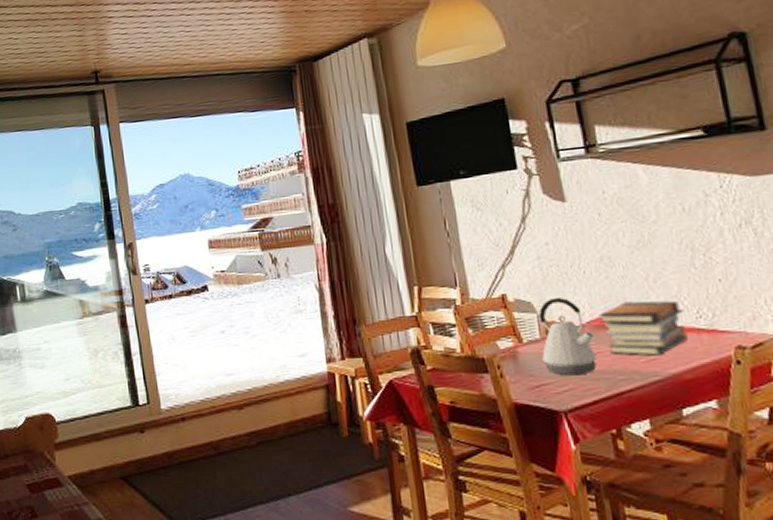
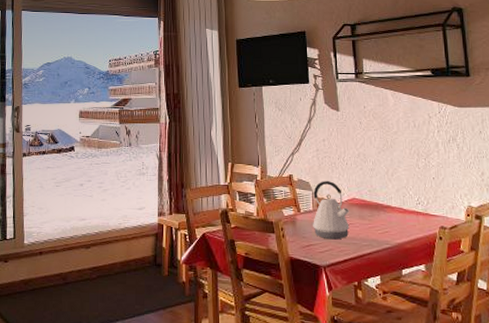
book stack: present [598,300,688,356] -> none [353,188,410,229]

